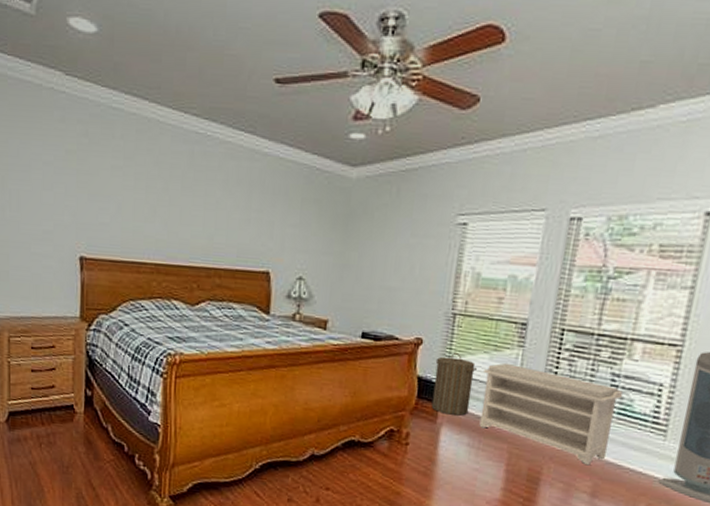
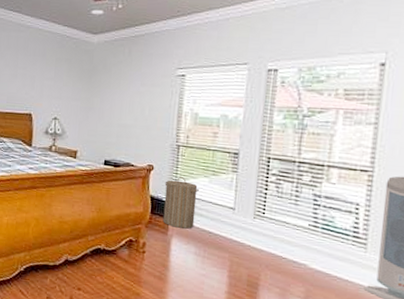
bench: present [479,362,623,466] -> none [203,185,325,274]

